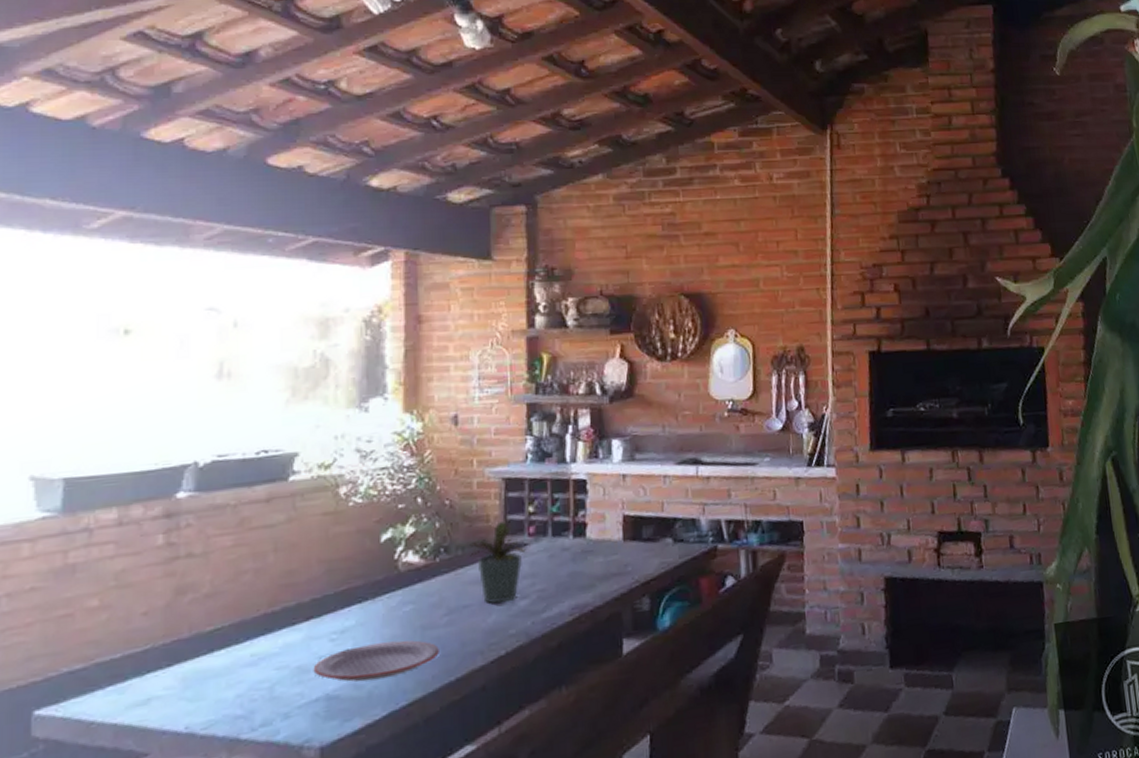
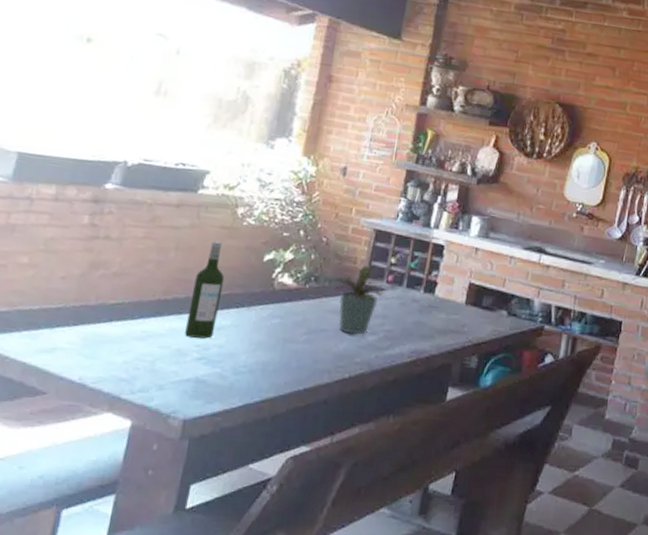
wine bottle: none [303,530,339,650] -> present [185,240,225,339]
plate: present [313,640,439,682] -> none [189,343,295,375]

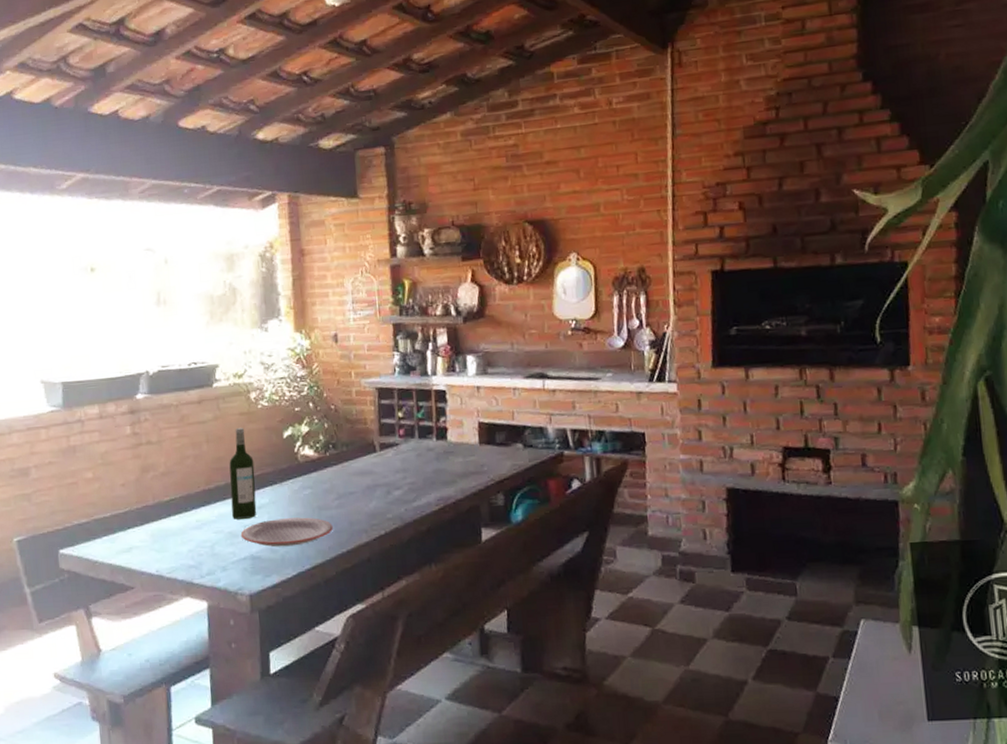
plate: none [189,343,295,375] -> present [240,517,333,547]
potted plant: present [335,266,382,335] -> none [352,424,398,492]

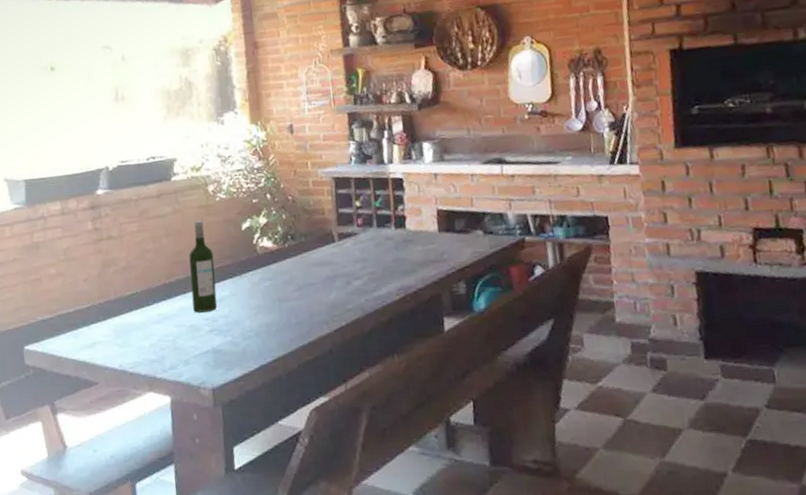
plate: present [240,517,333,547] -> none [201,309,294,340]

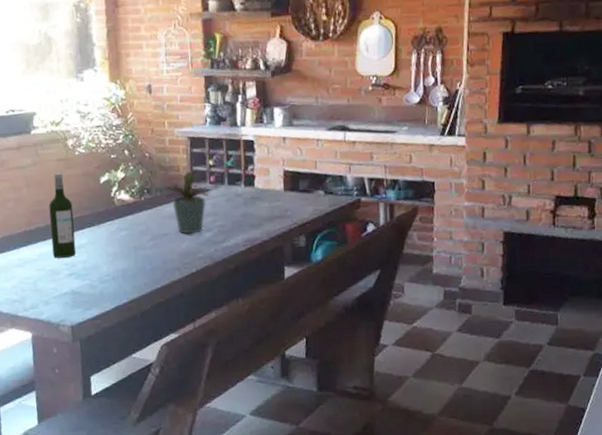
potted plant: none [310,214,356,283] -> present [165,172,208,234]

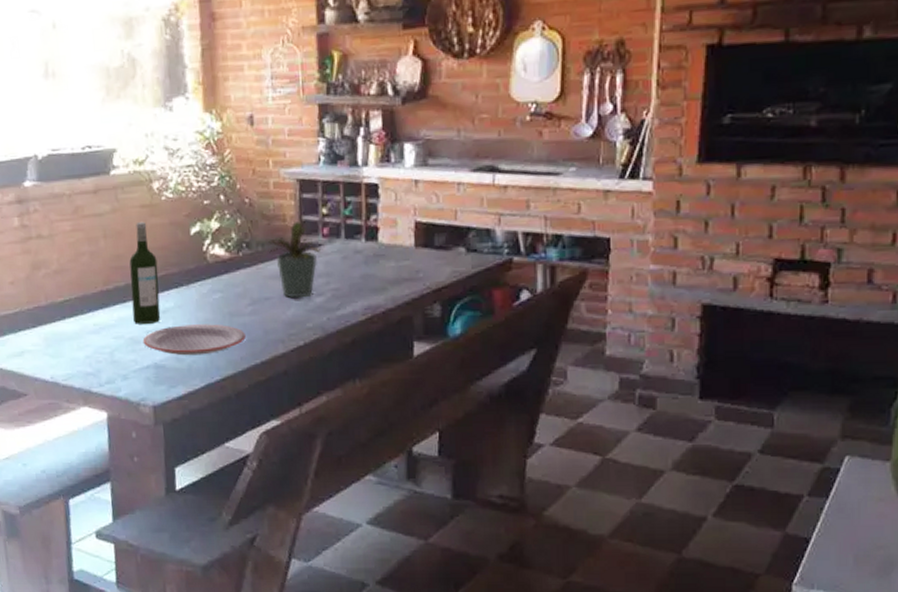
plate: none [61,256,148,284] -> present [142,324,246,356]

